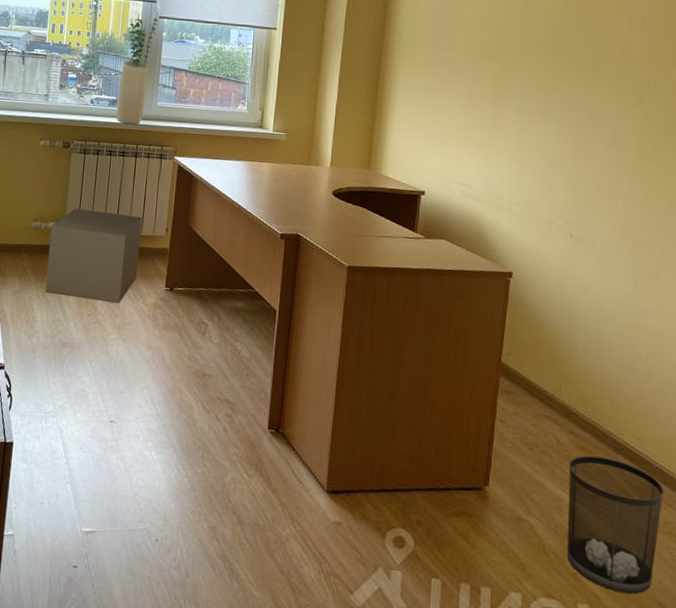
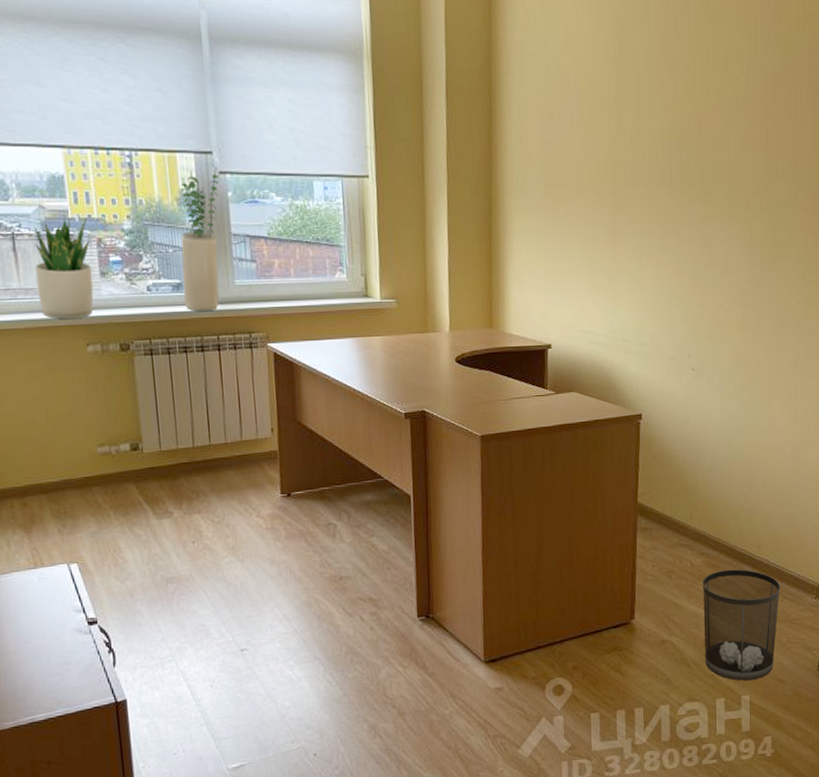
planter: none [13,42,59,119] -> present [33,216,94,320]
cardboard box: present [46,208,143,303] -> none [123,419,245,527]

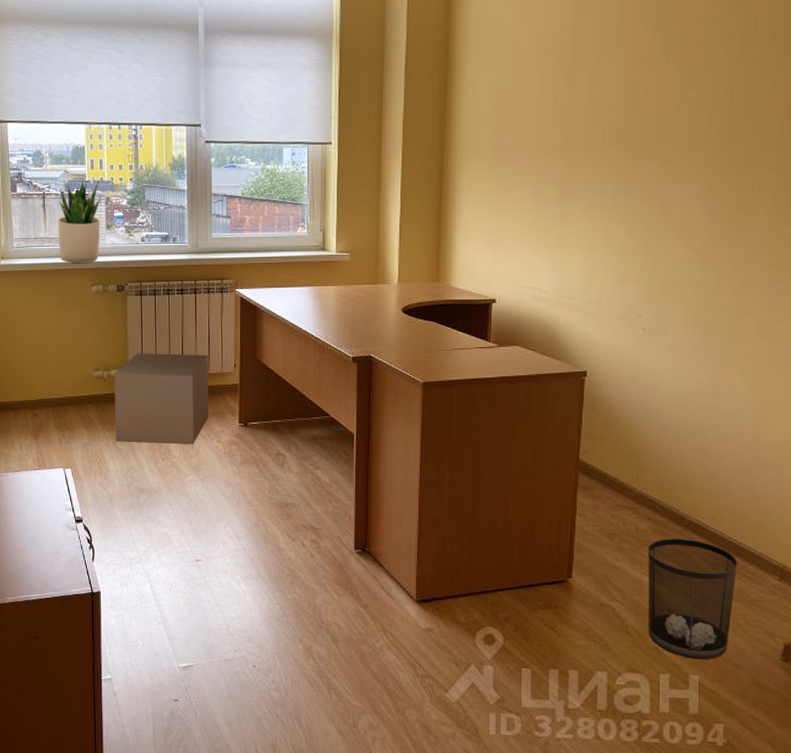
cardboard box: none [123,419,245,527] -> present [114,353,209,444]
vase: present [180,167,219,312] -> none [170,137,205,260]

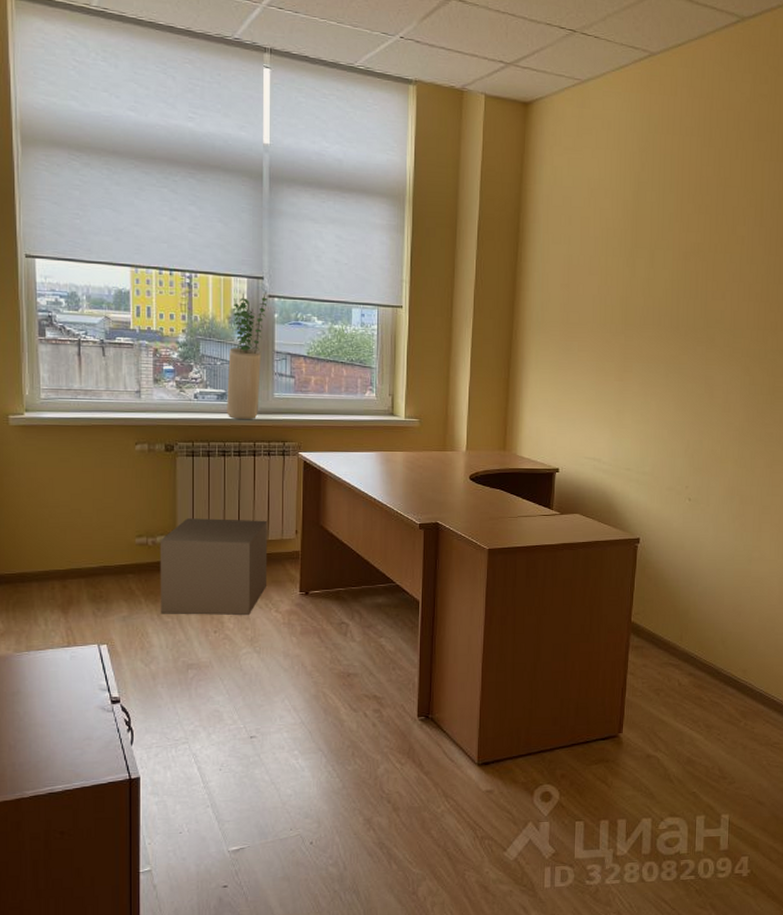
planter: present [58,179,100,264] -> none [96,328,147,420]
vase: none [170,137,205,260] -> present [227,291,268,420]
waste bin: present [647,538,738,659] -> none [687,691,764,800]

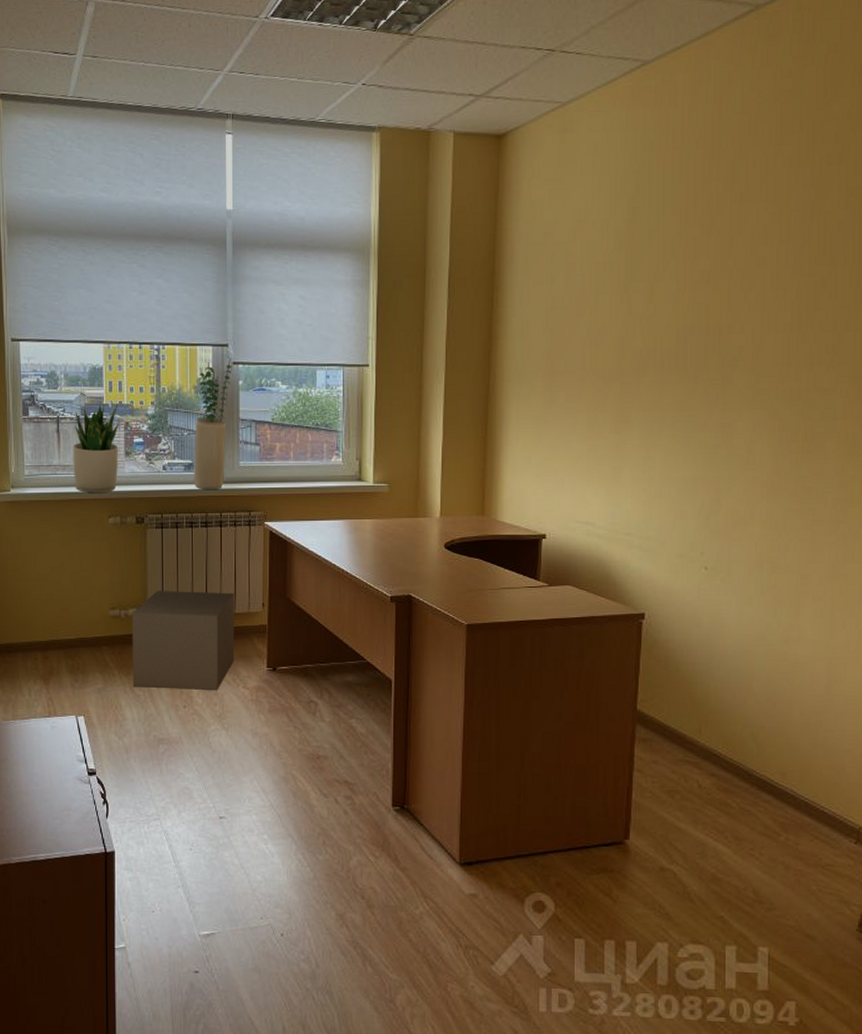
planter: none [96,328,147,420] -> present [73,402,119,494]

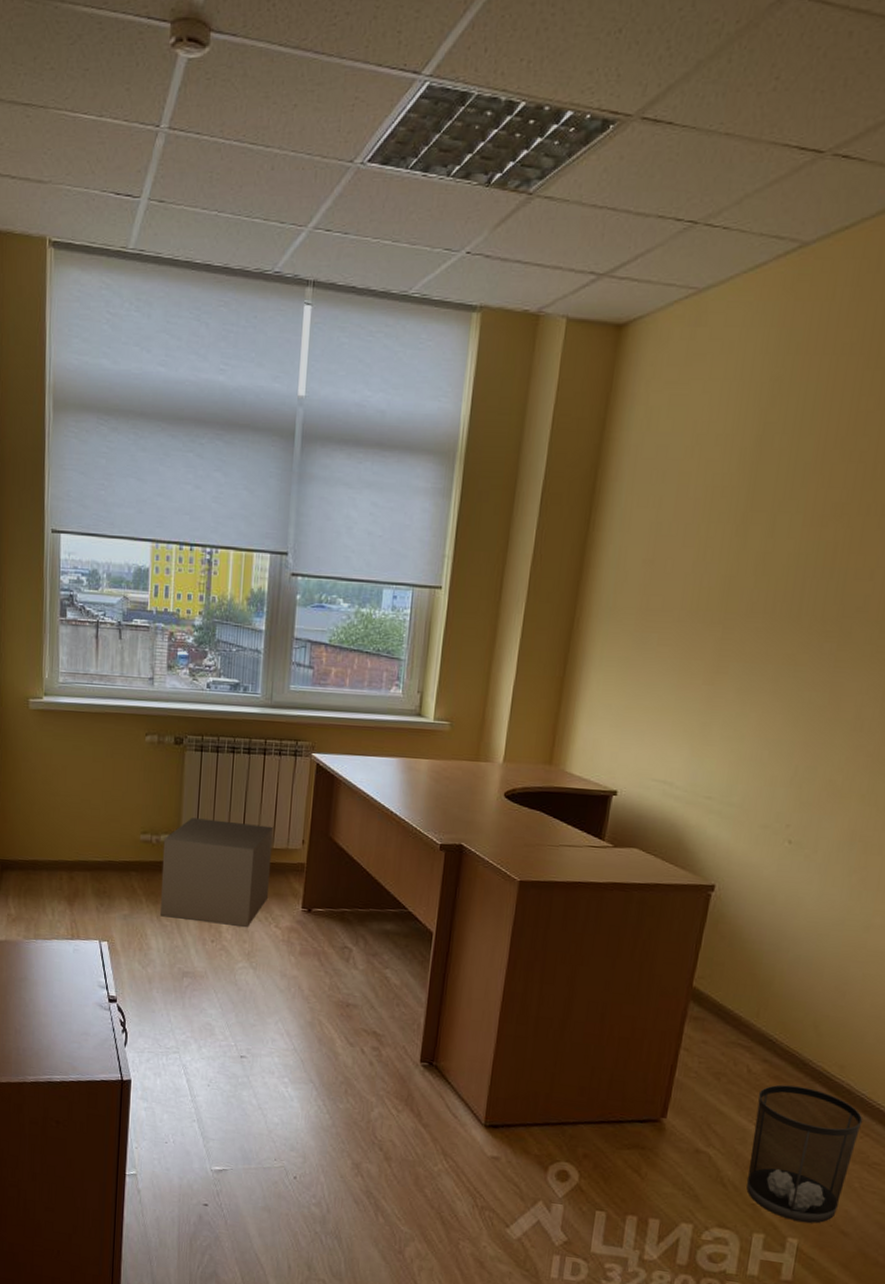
planter: present [73,402,119,494] -> none [110,610,164,709]
vase: present [194,358,232,490] -> none [239,568,290,715]
waste bin: none [711,796,810,930] -> present [746,1084,863,1224]

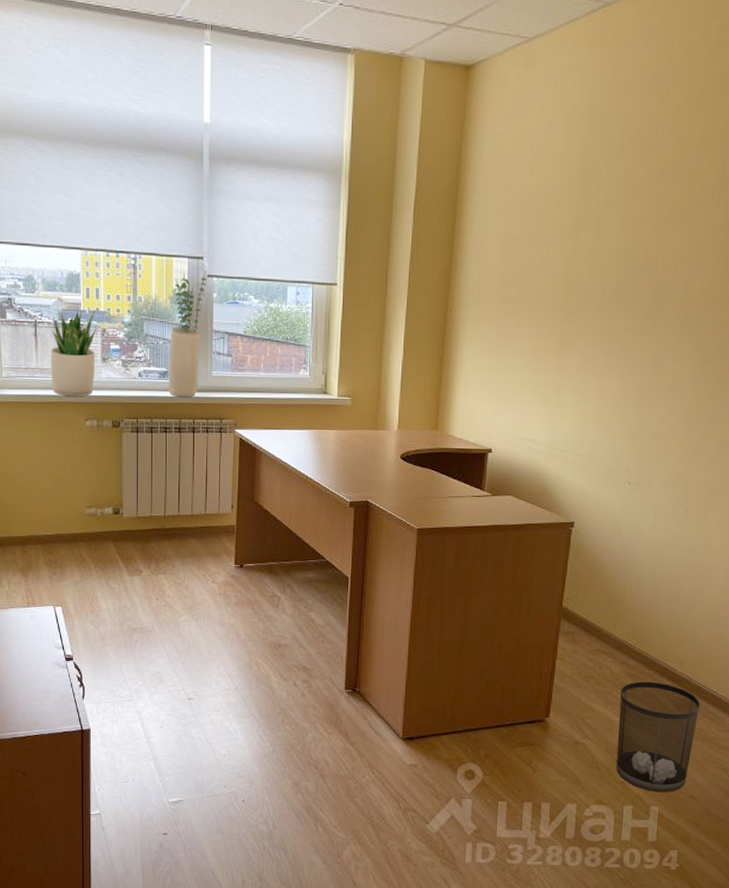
planter: none [110,610,164,709] -> present [50,309,96,397]
cardboard box: present [160,818,274,927] -> none [107,491,206,584]
vase: none [239,568,290,715] -> present [168,271,207,398]

